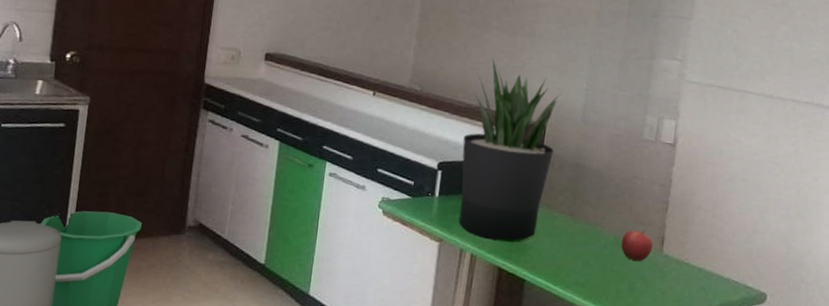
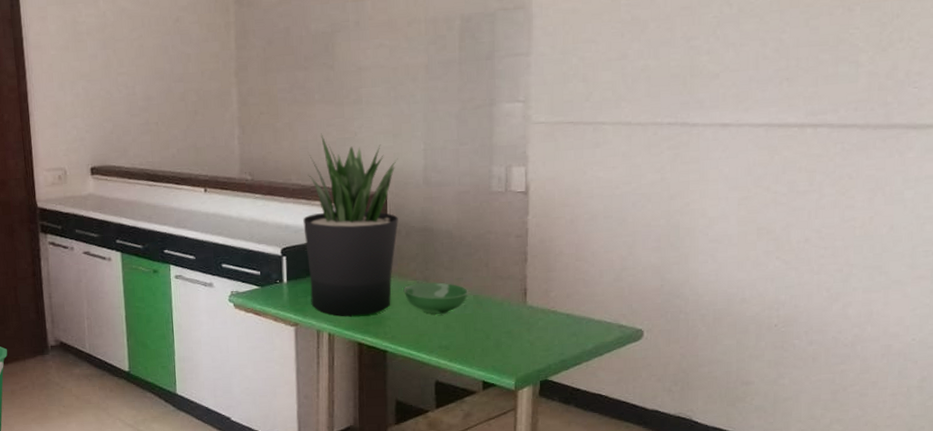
bowl: none [549,216,610,251] -> present [403,282,468,314]
fruit: present [621,230,654,262] -> none [481,284,516,317]

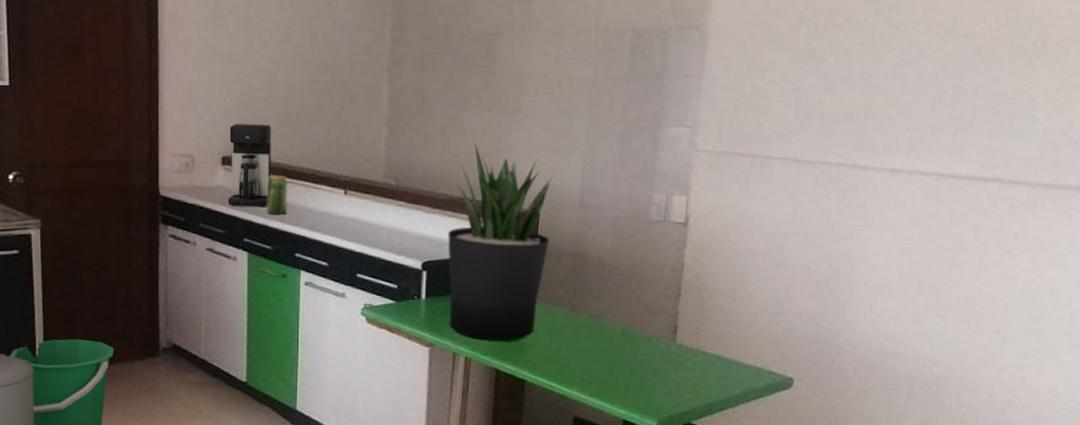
coffee maker: none [95,134,136,212] -> present [227,124,271,207]
jar: none [133,180,154,217] -> present [267,175,287,215]
bowl: present [403,282,468,314] -> none [548,311,616,346]

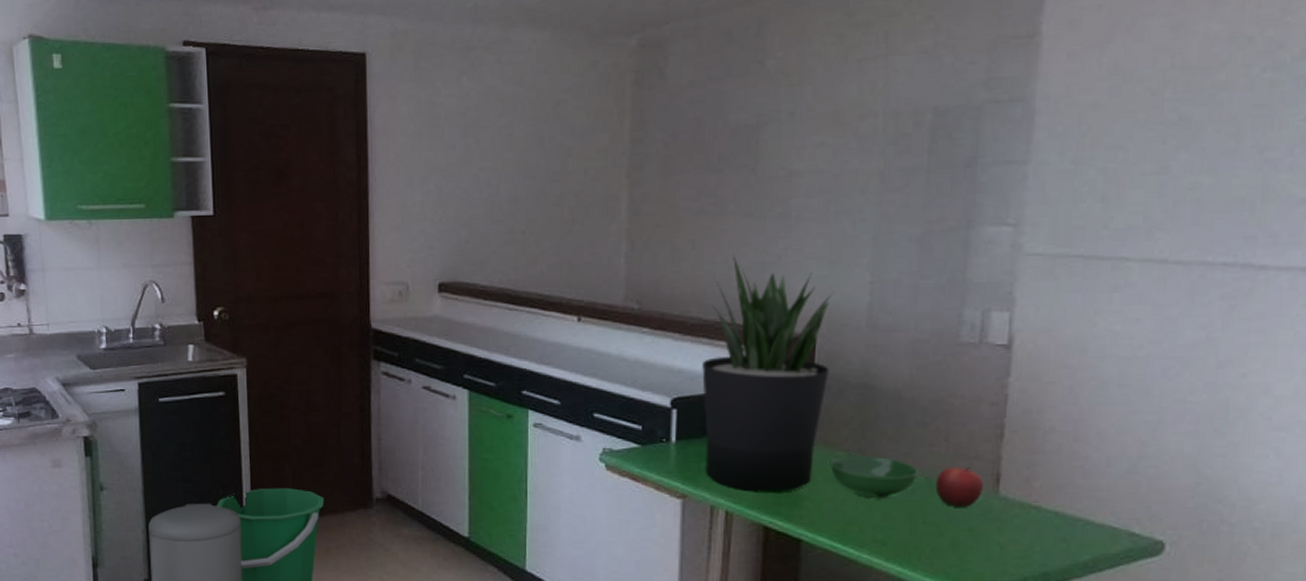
coffee maker: present [227,124,271,207] -> none [445,245,493,339]
jar: present [267,175,287,215] -> none [489,302,512,347]
bowl: none [548,311,616,346] -> present [829,456,918,498]
fruit: none [629,319,666,354] -> present [935,466,984,509]

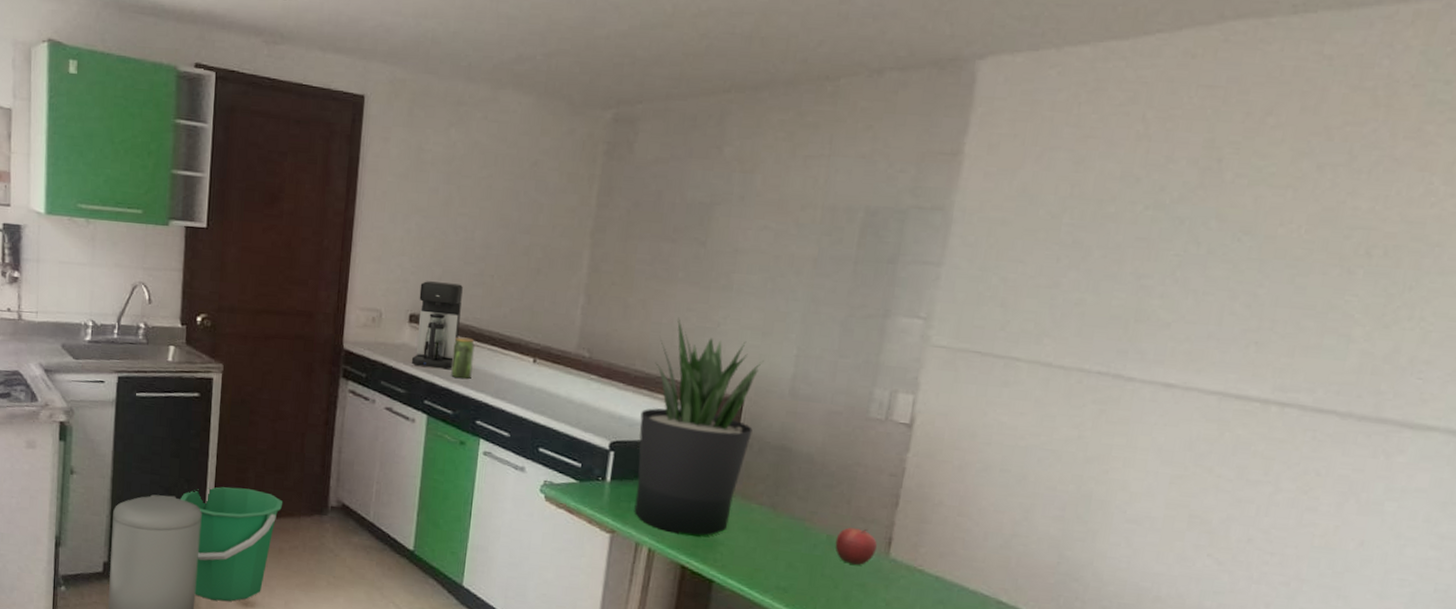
coffee maker: none [445,245,493,339] -> present [411,281,463,370]
jar: none [489,302,512,347] -> present [451,337,475,379]
bowl: present [829,456,918,498] -> none [744,509,822,550]

